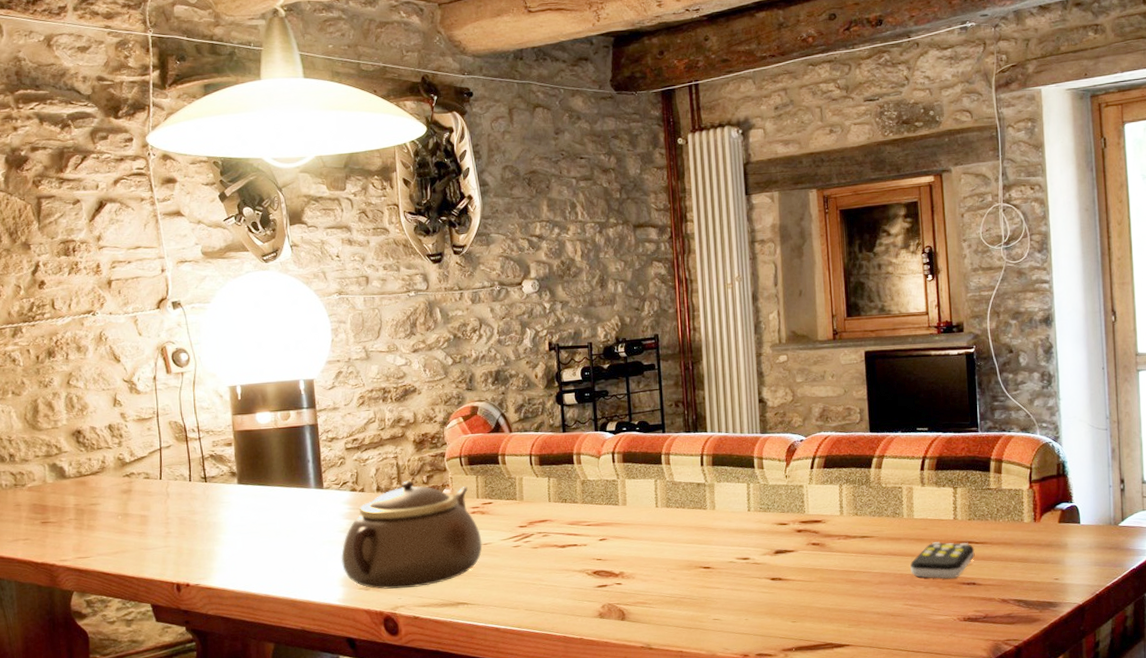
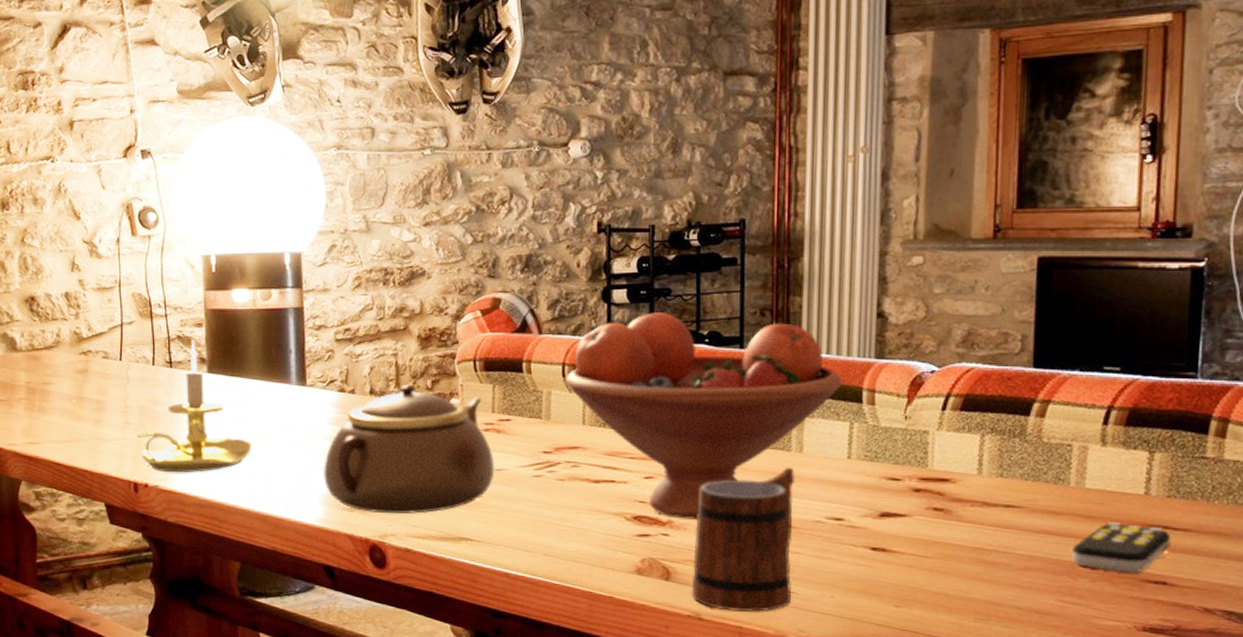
candle holder: none [178,457,280,572] -> present [137,339,253,473]
fruit bowl: none [533,409,739,570] -> present [565,312,842,520]
mug: none [641,521,717,640] -> present [691,467,796,612]

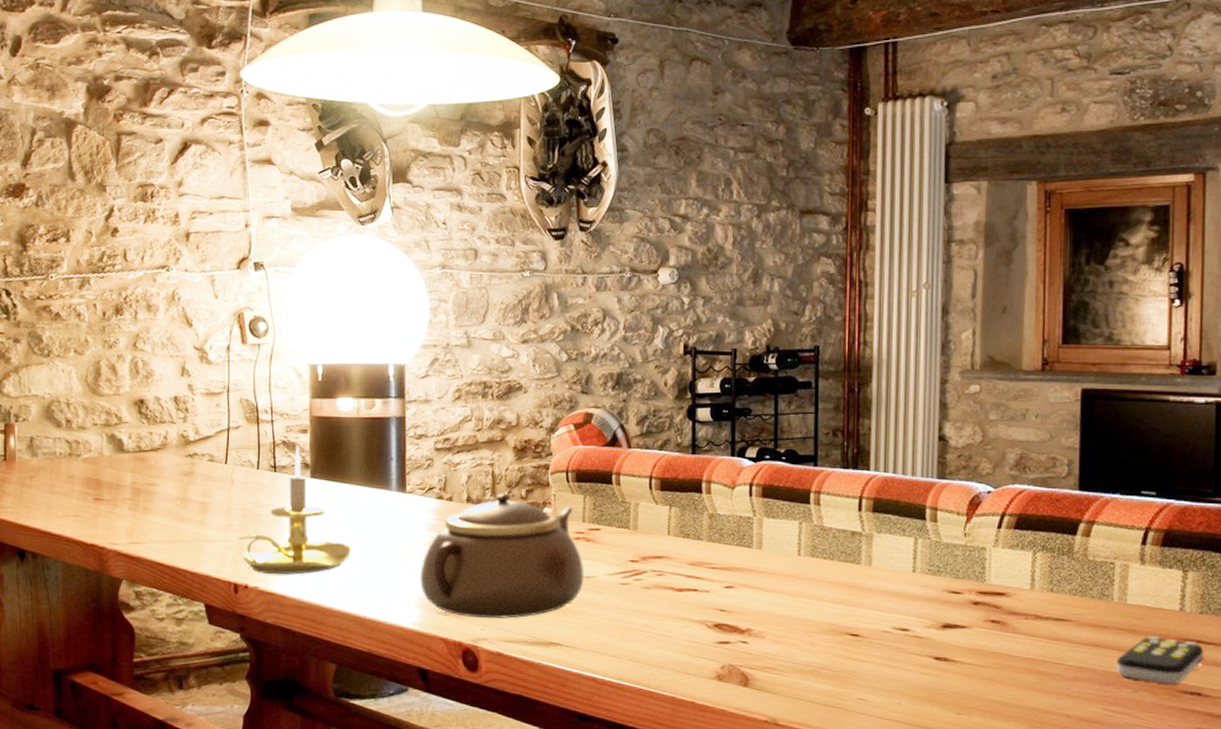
fruit bowl: present [565,312,842,520] -> none [652,430,907,628]
mug: present [691,467,796,612] -> none [768,579,865,718]

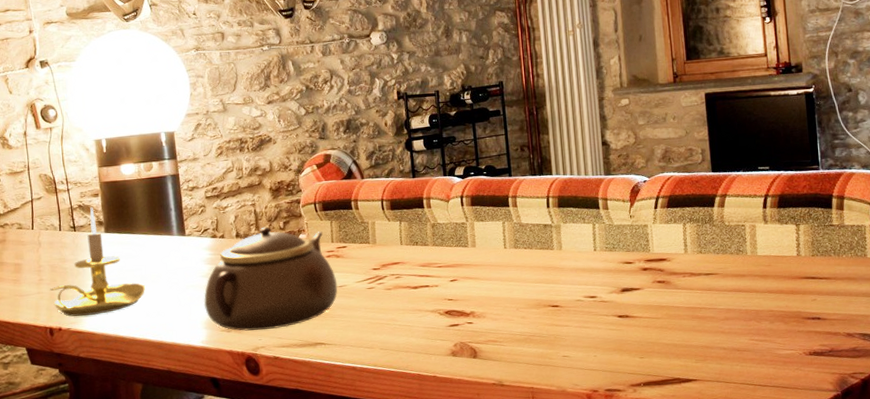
remote control: present [1116,636,1204,685] -> none [755,278,819,314]

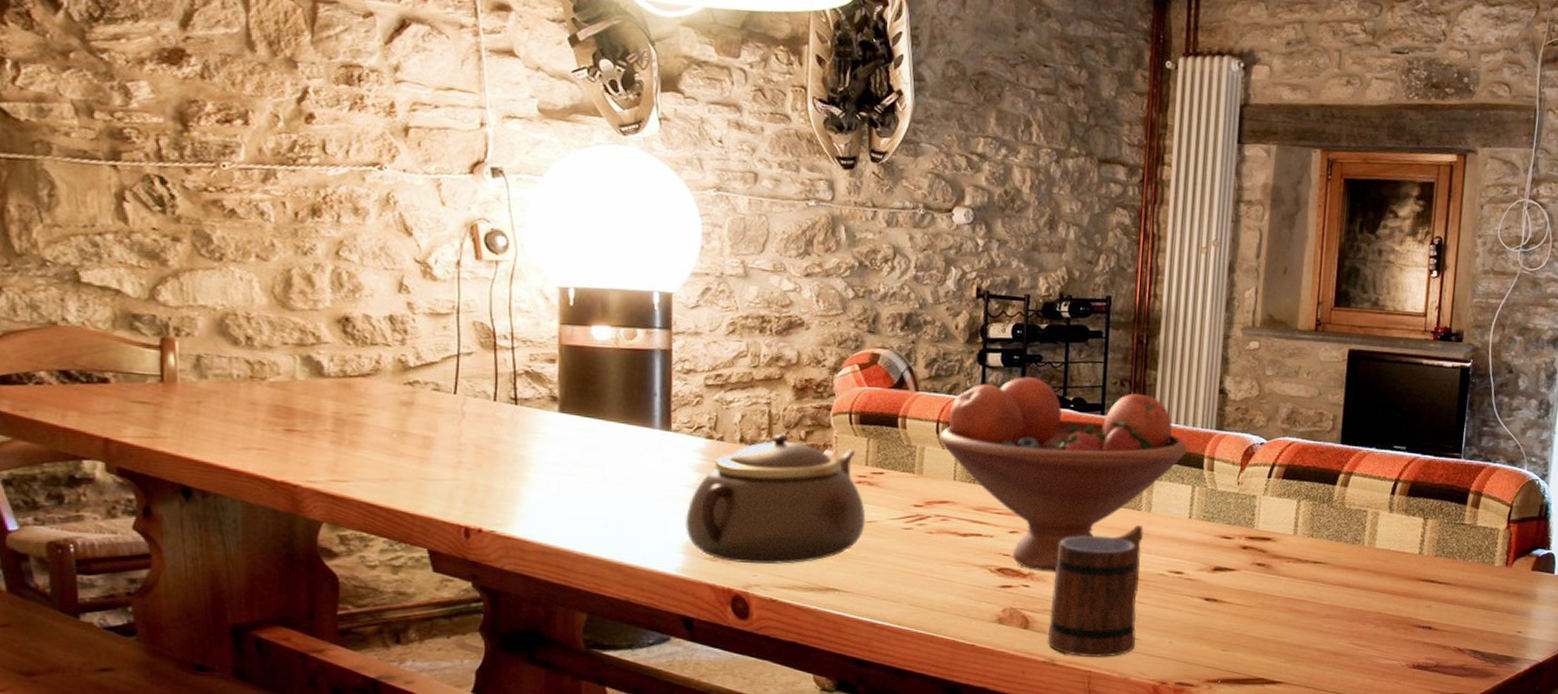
candle holder: present [50,207,146,317] -> none [471,375,608,518]
fruit bowl: none [384,154,584,310] -> present [939,377,1187,572]
mug: none [491,261,566,376] -> present [1047,524,1144,657]

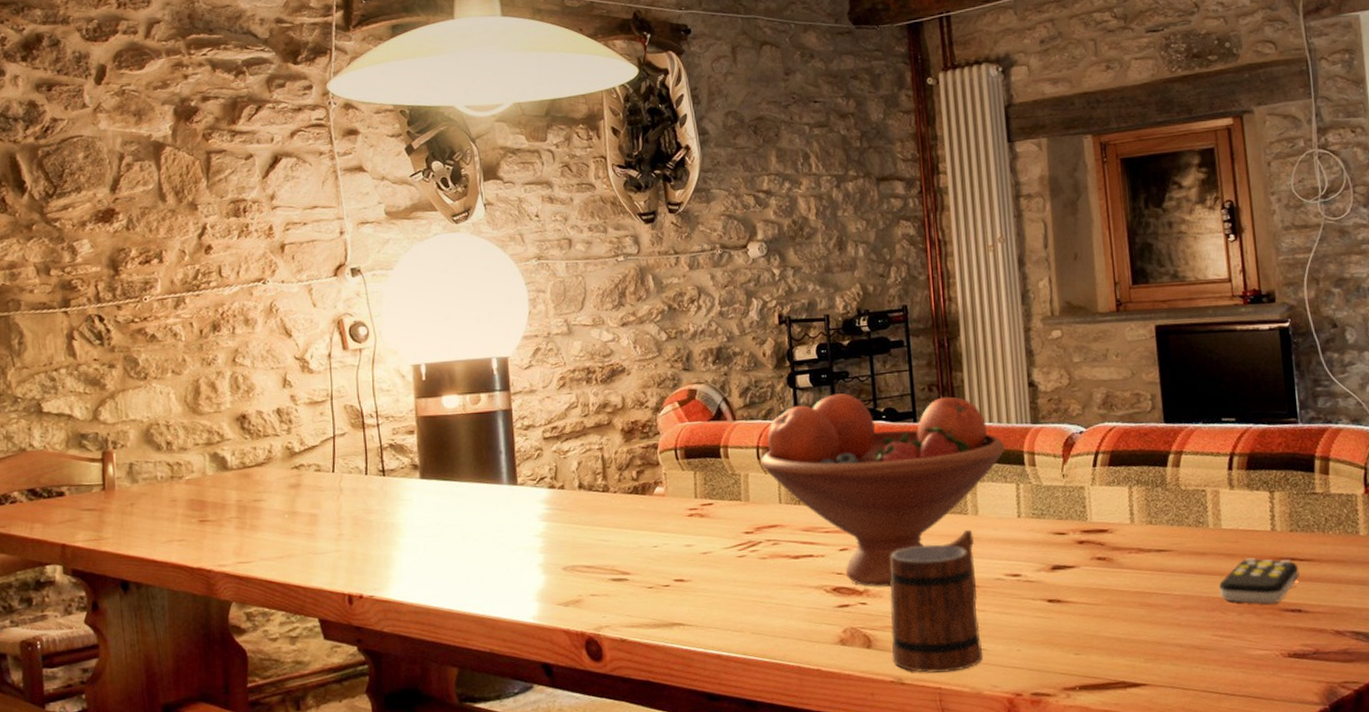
teapot: present [684,434,866,565] -> none [536,476,701,606]
remote control: none [1363,577,1437,620] -> present [1219,558,1300,604]

